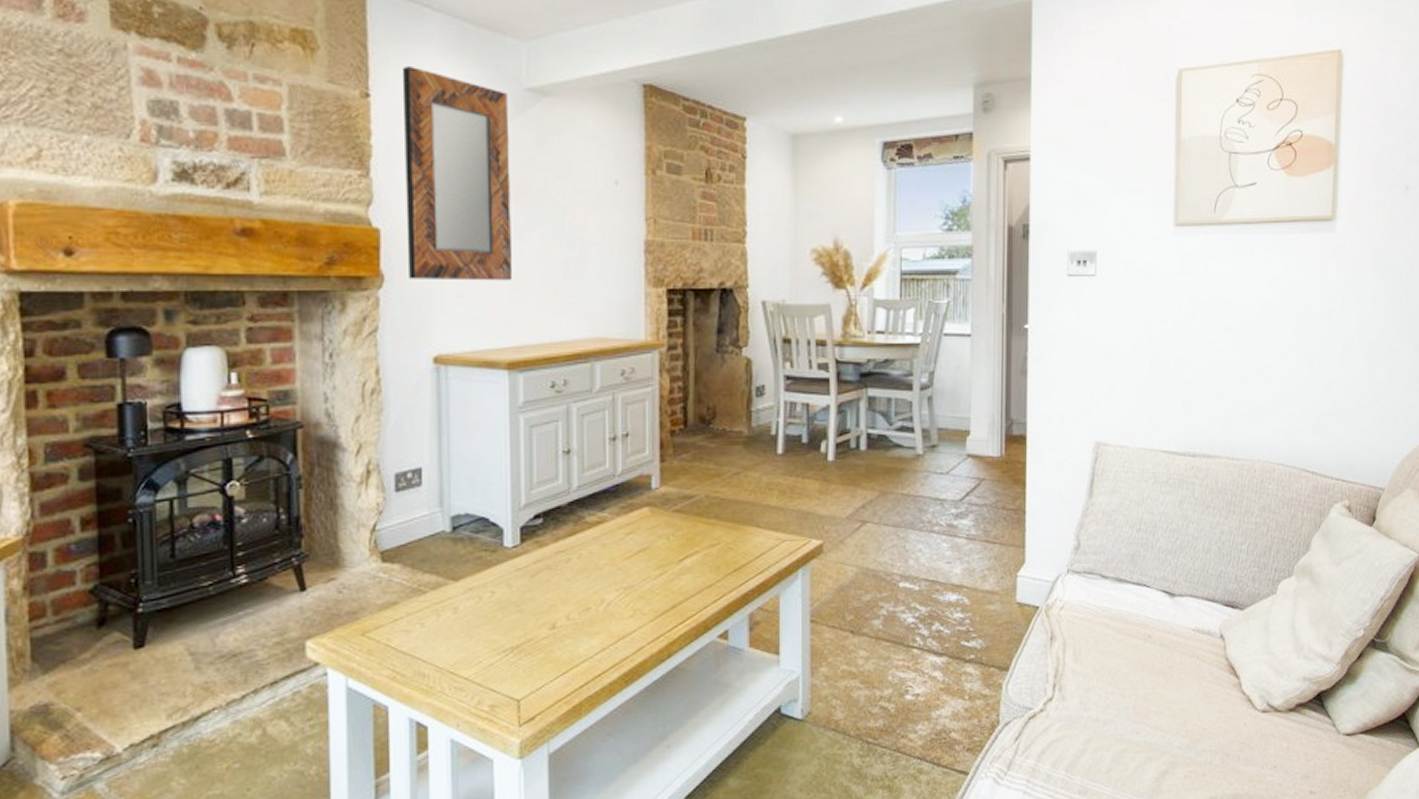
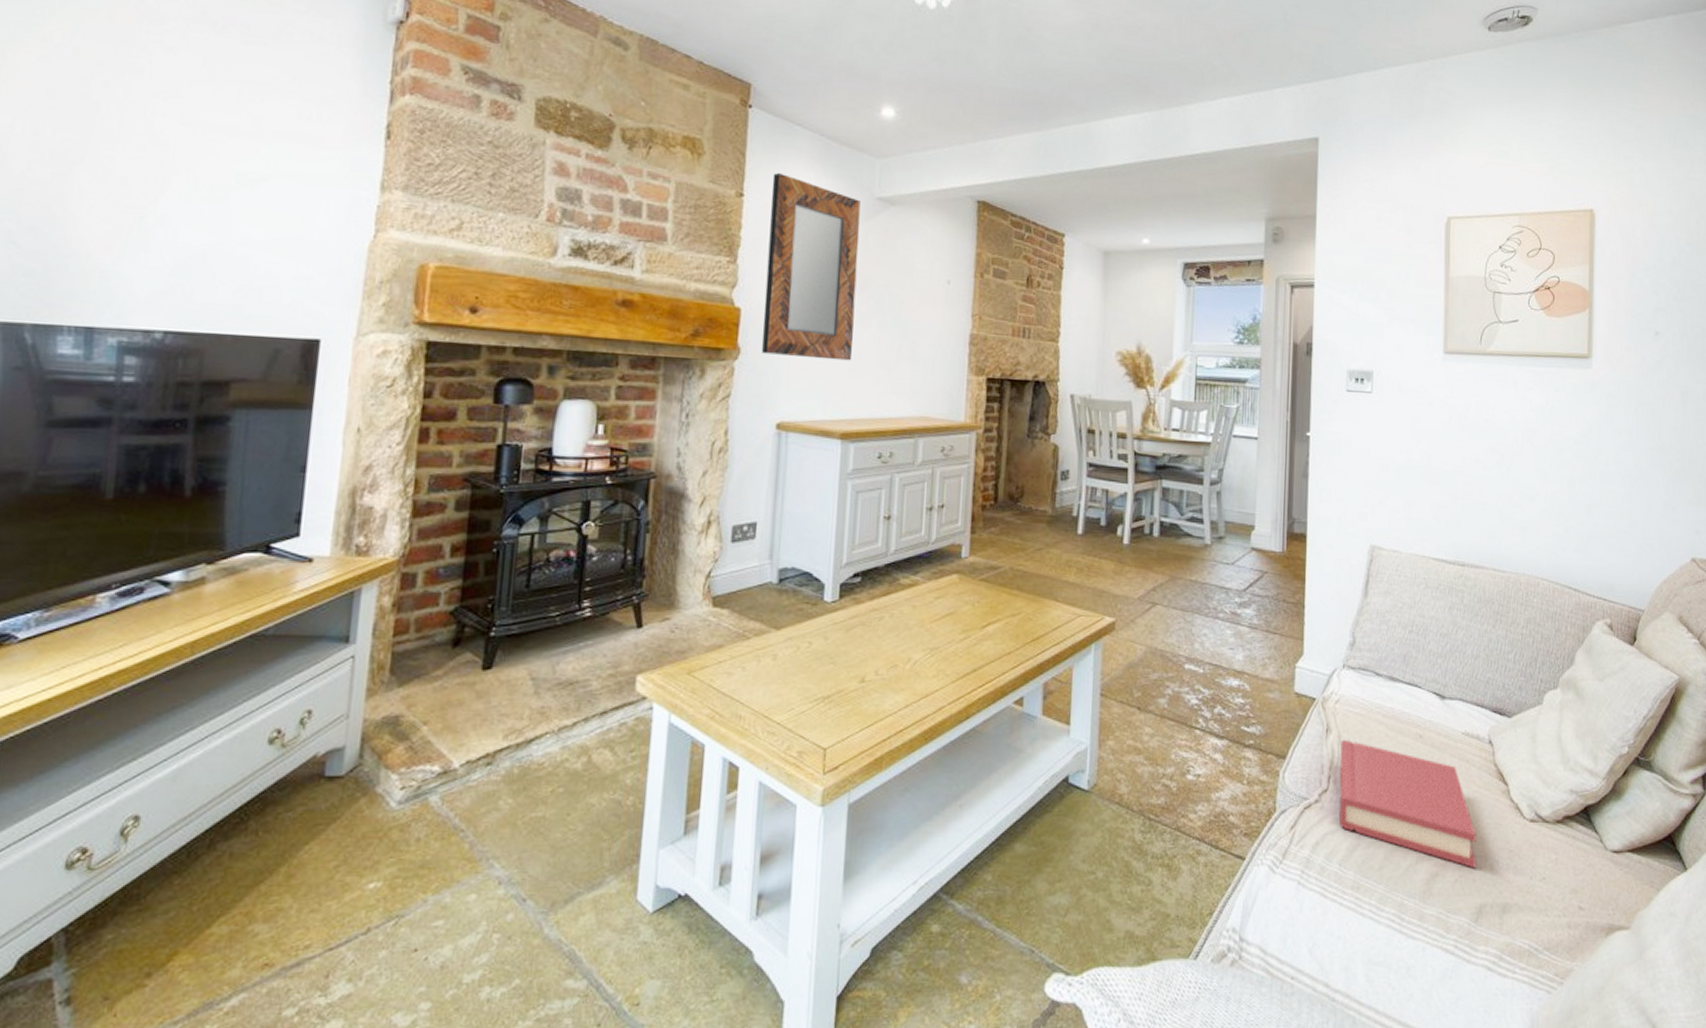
hardback book: none [1065,645,1207,763] -> present [1339,739,1477,869]

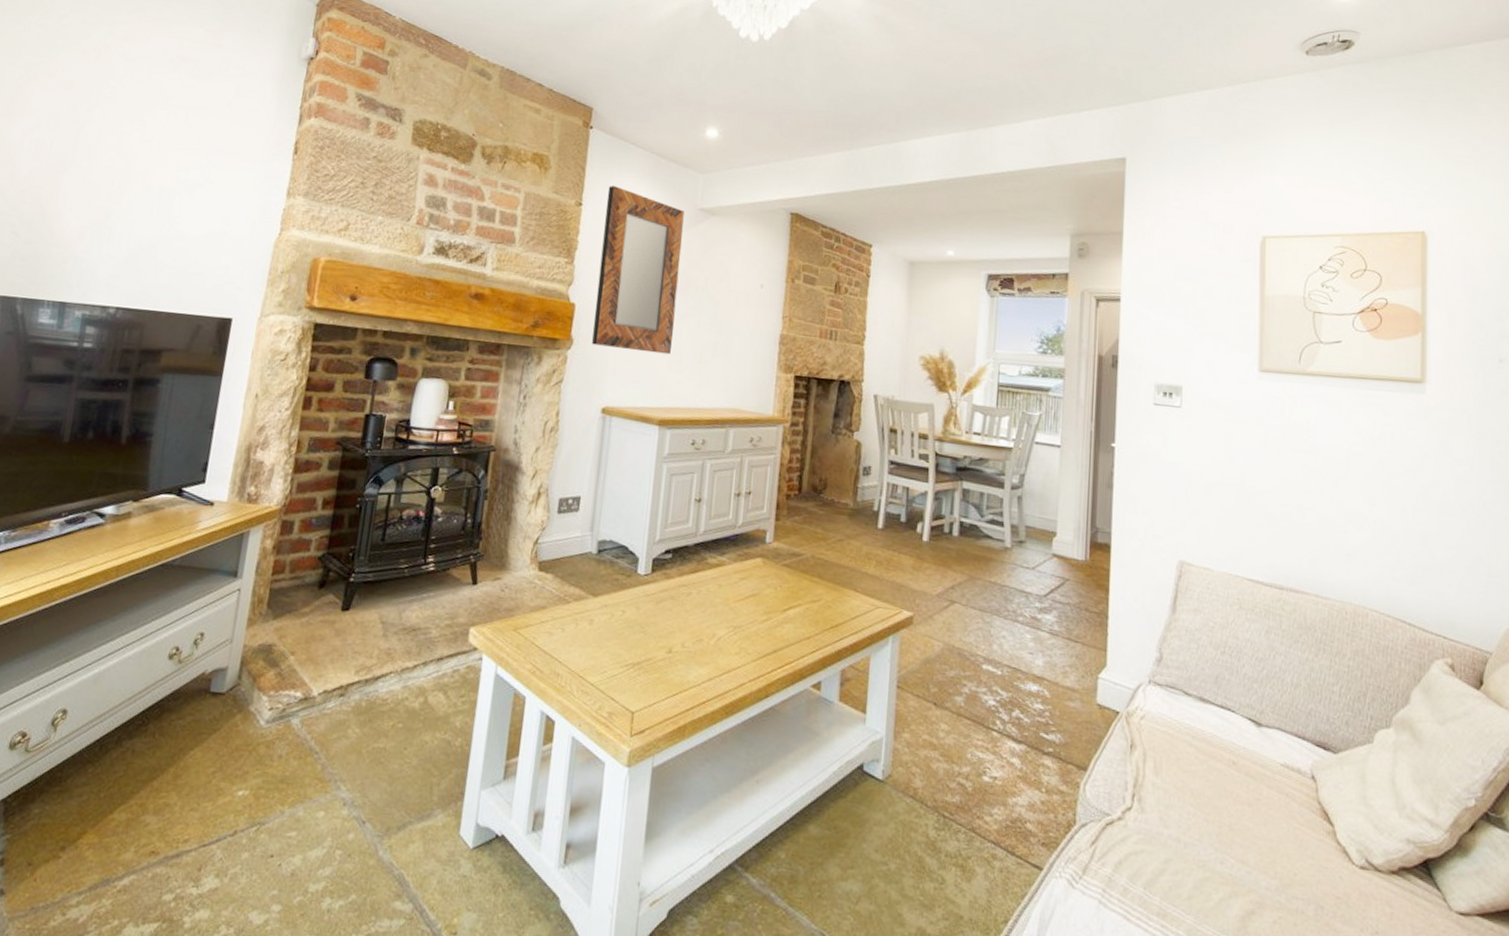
hardback book: present [1339,739,1477,869] -> none [1144,757,1298,912]

